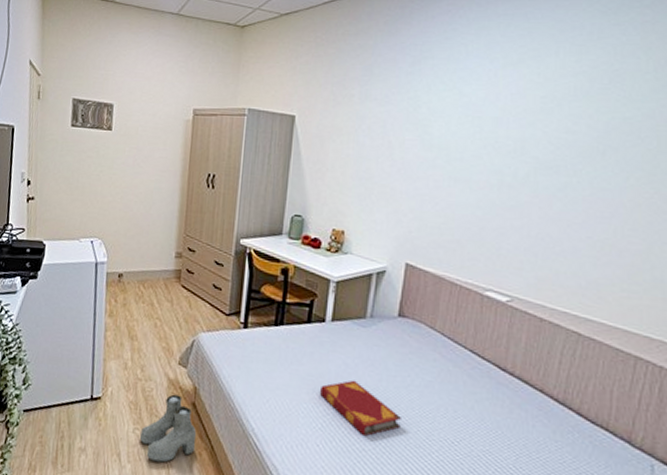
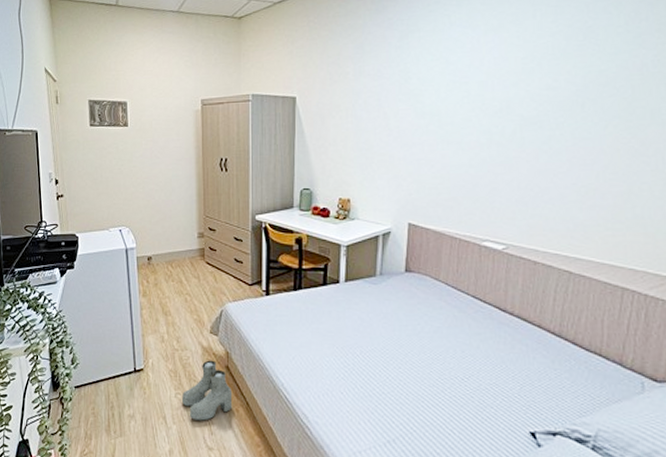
hardback book: present [320,380,401,436] -> none [340,332,415,380]

